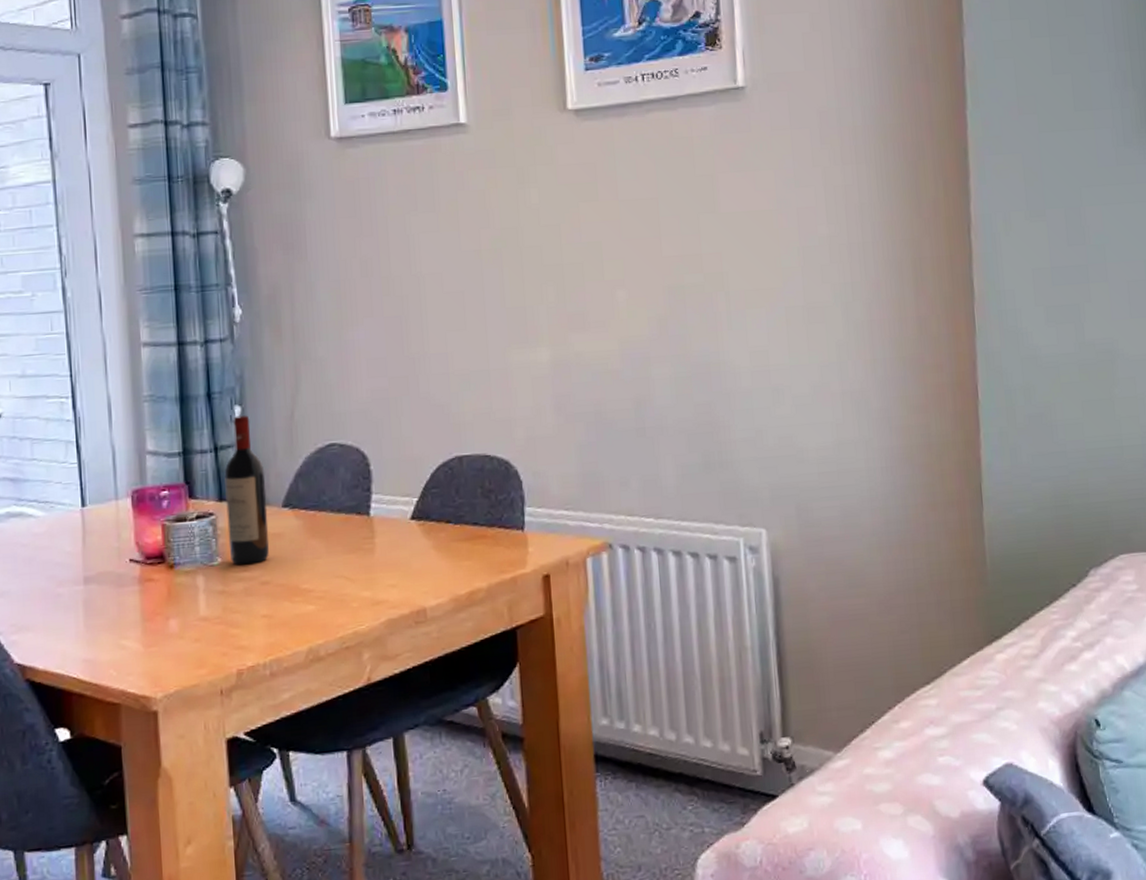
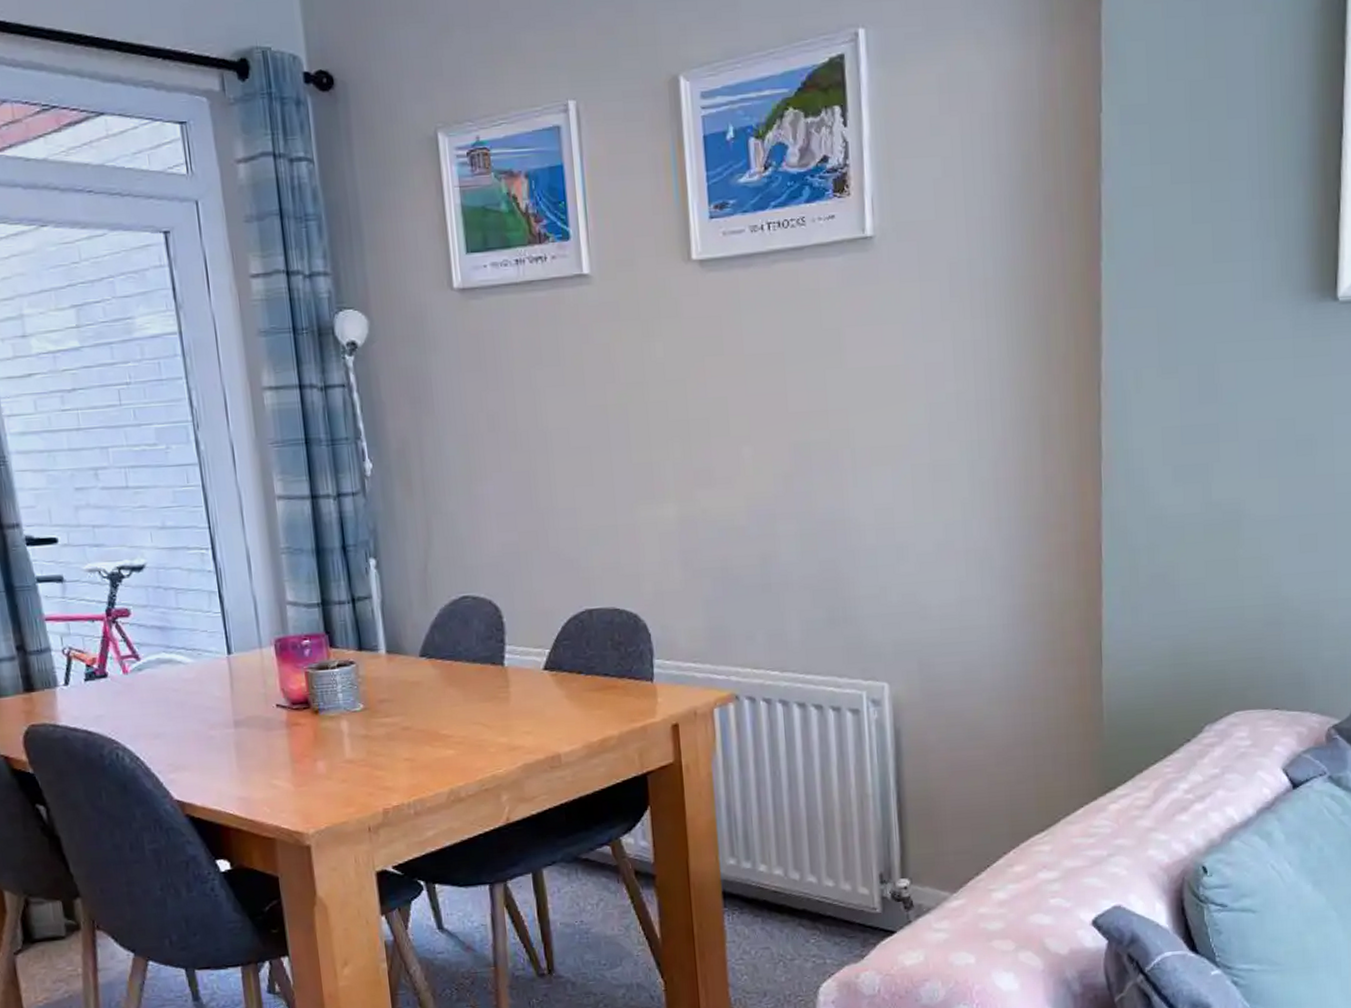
wine bottle: present [224,415,270,565] -> none [362,568,409,711]

